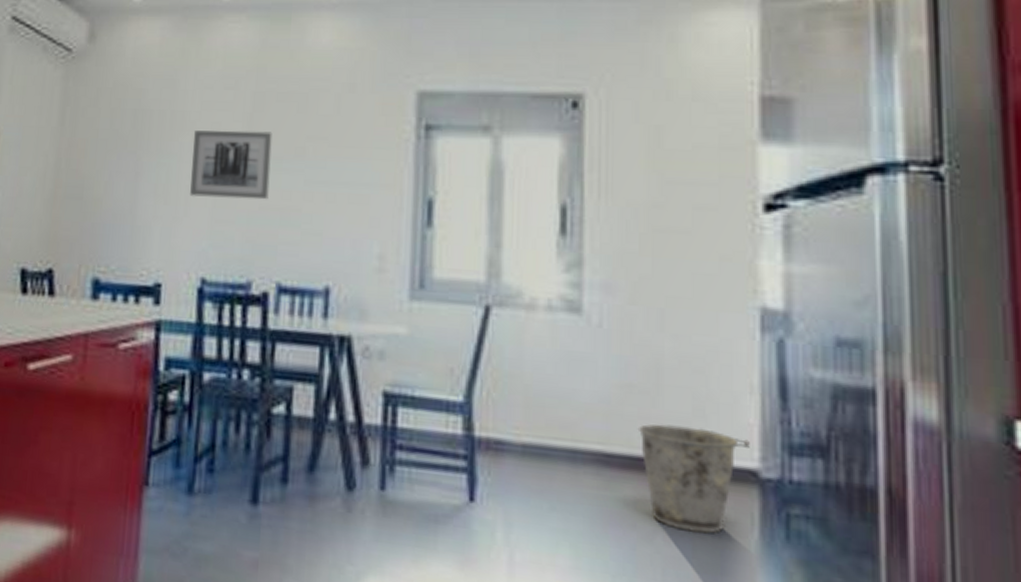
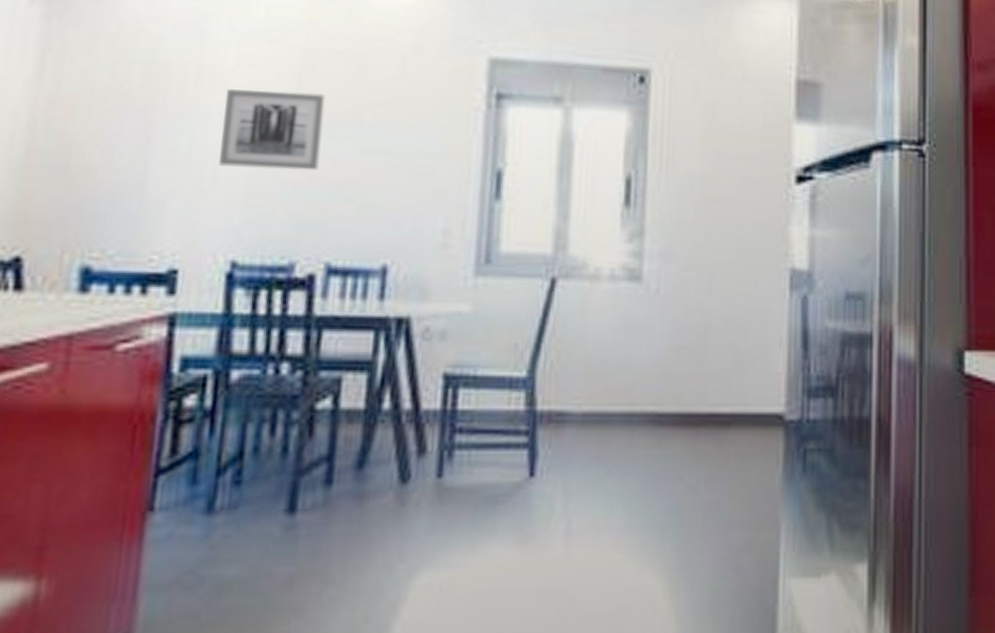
bucket: present [637,424,750,534] -> none [687,381,778,477]

